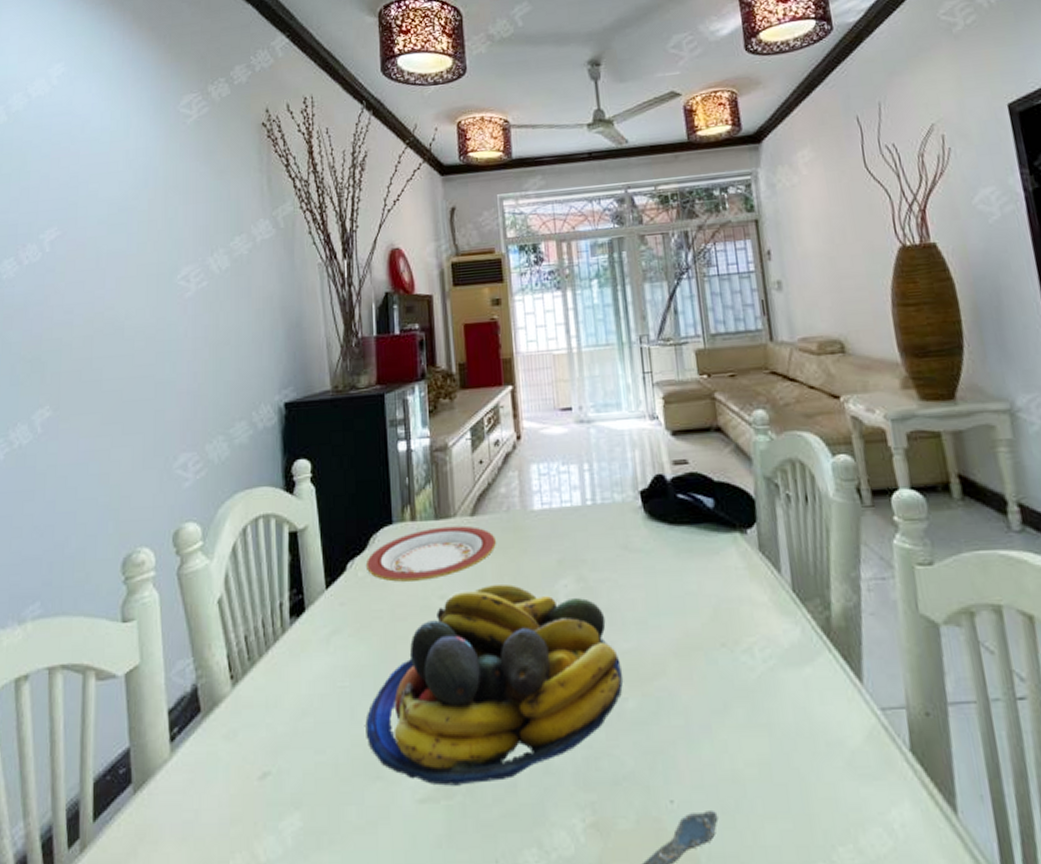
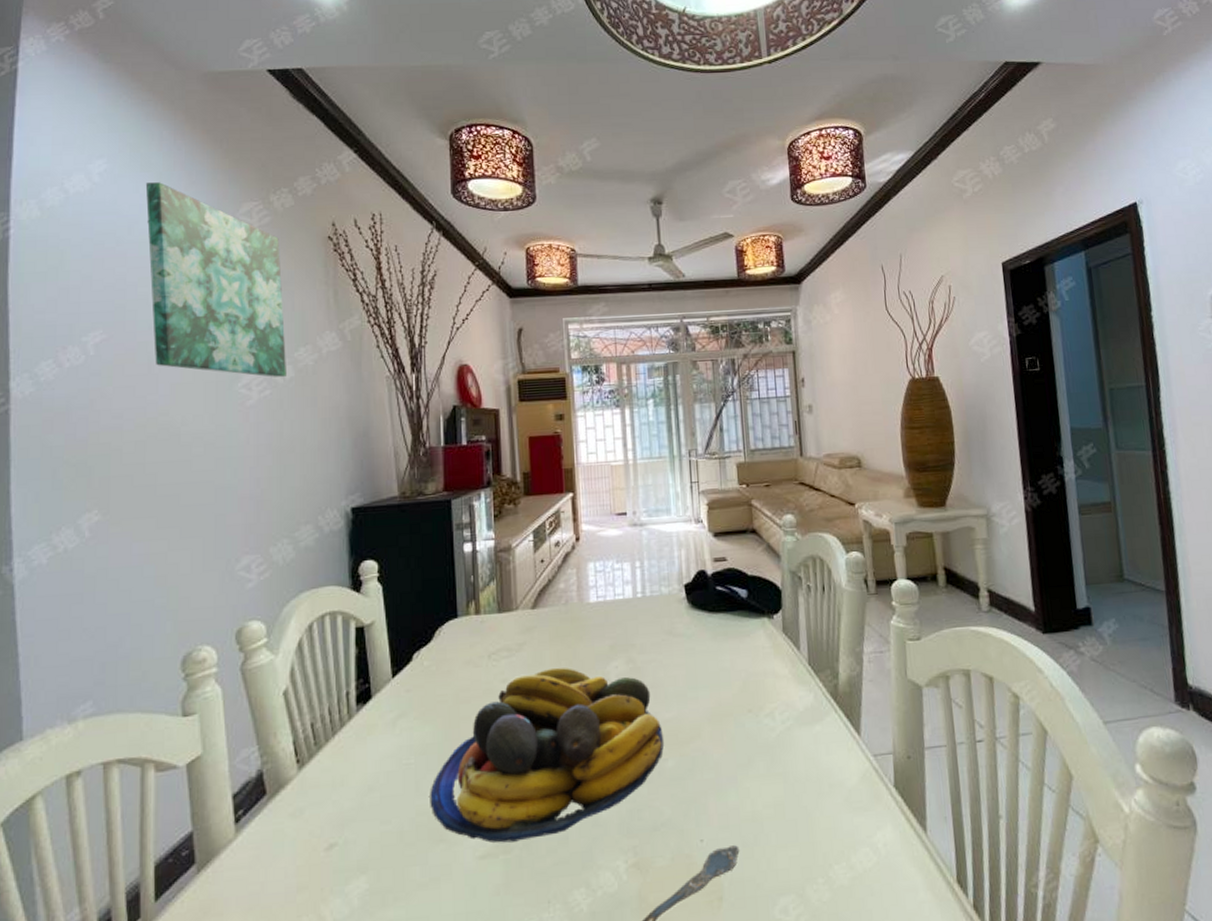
wall art: none [97,81,222,268] -> present [145,182,286,377]
plate: present [365,525,497,582] -> none [431,617,556,669]

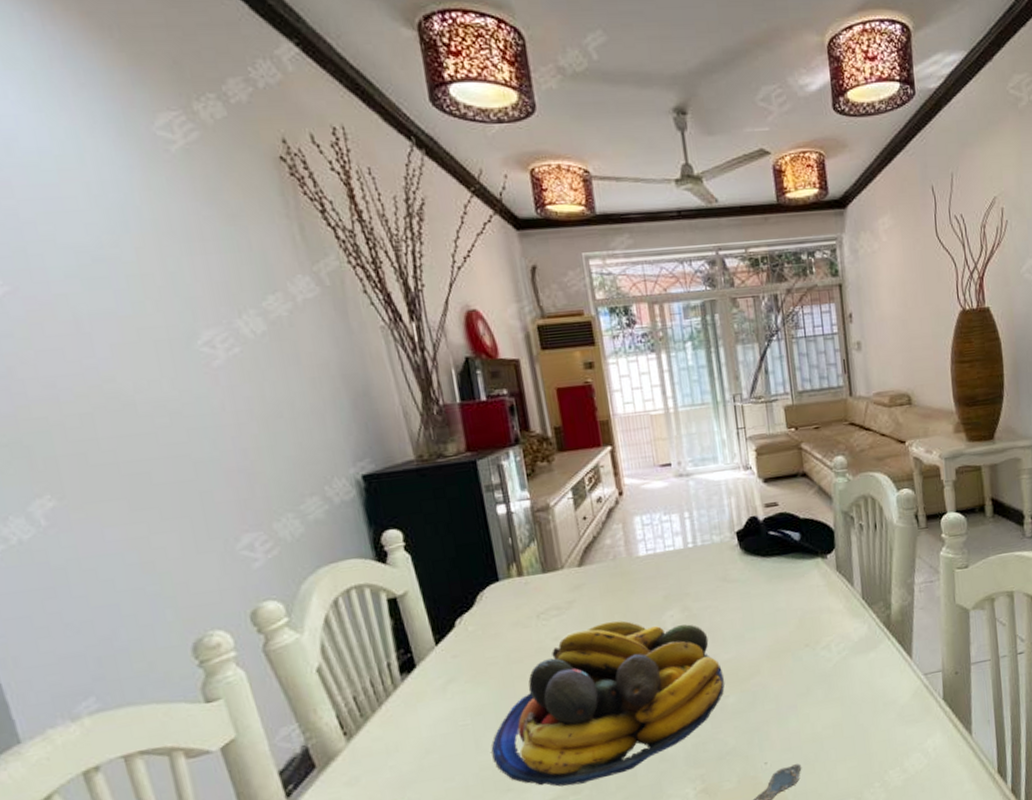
wall art: present [145,182,286,377] -> none [15,84,257,332]

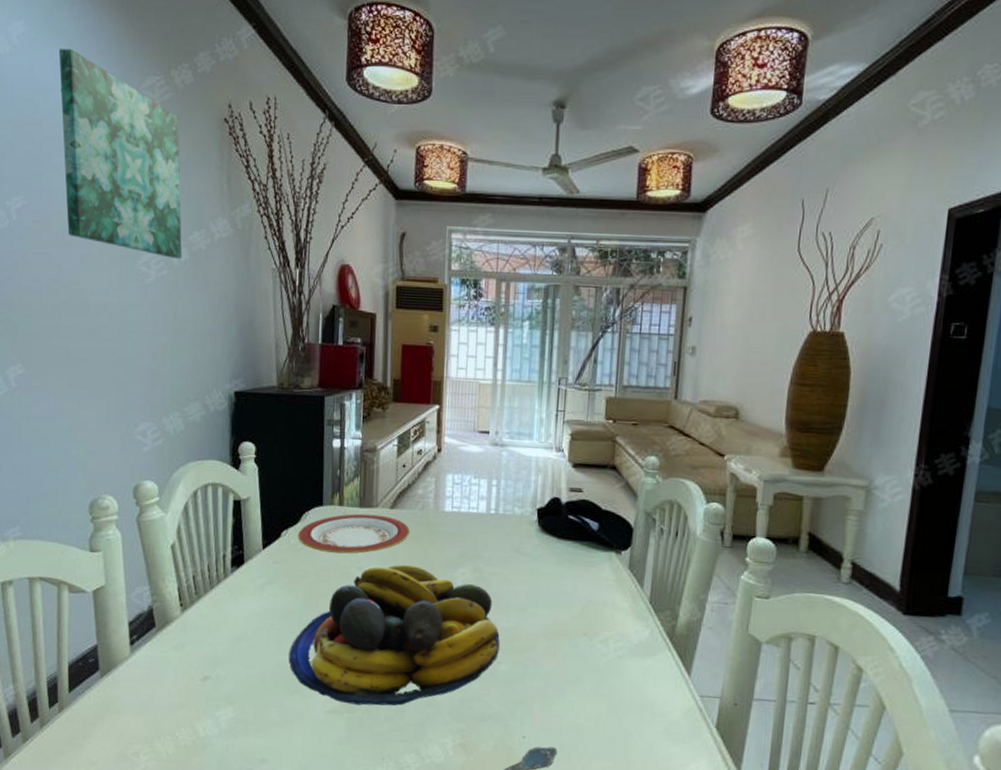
wall art: none [15,84,257,332] -> present [58,49,182,259]
plate: none [475,575,606,632] -> present [297,513,411,554]

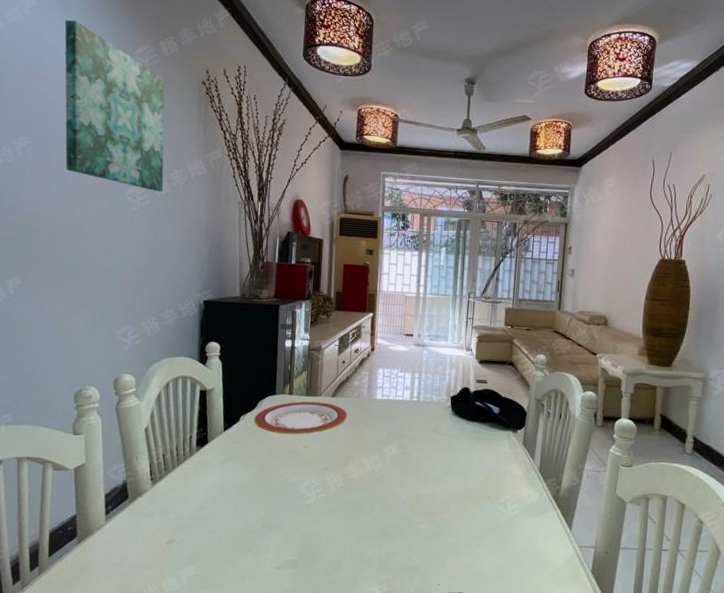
fruit bowl: present [288,564,500,706] -> none [243,442,420,562]

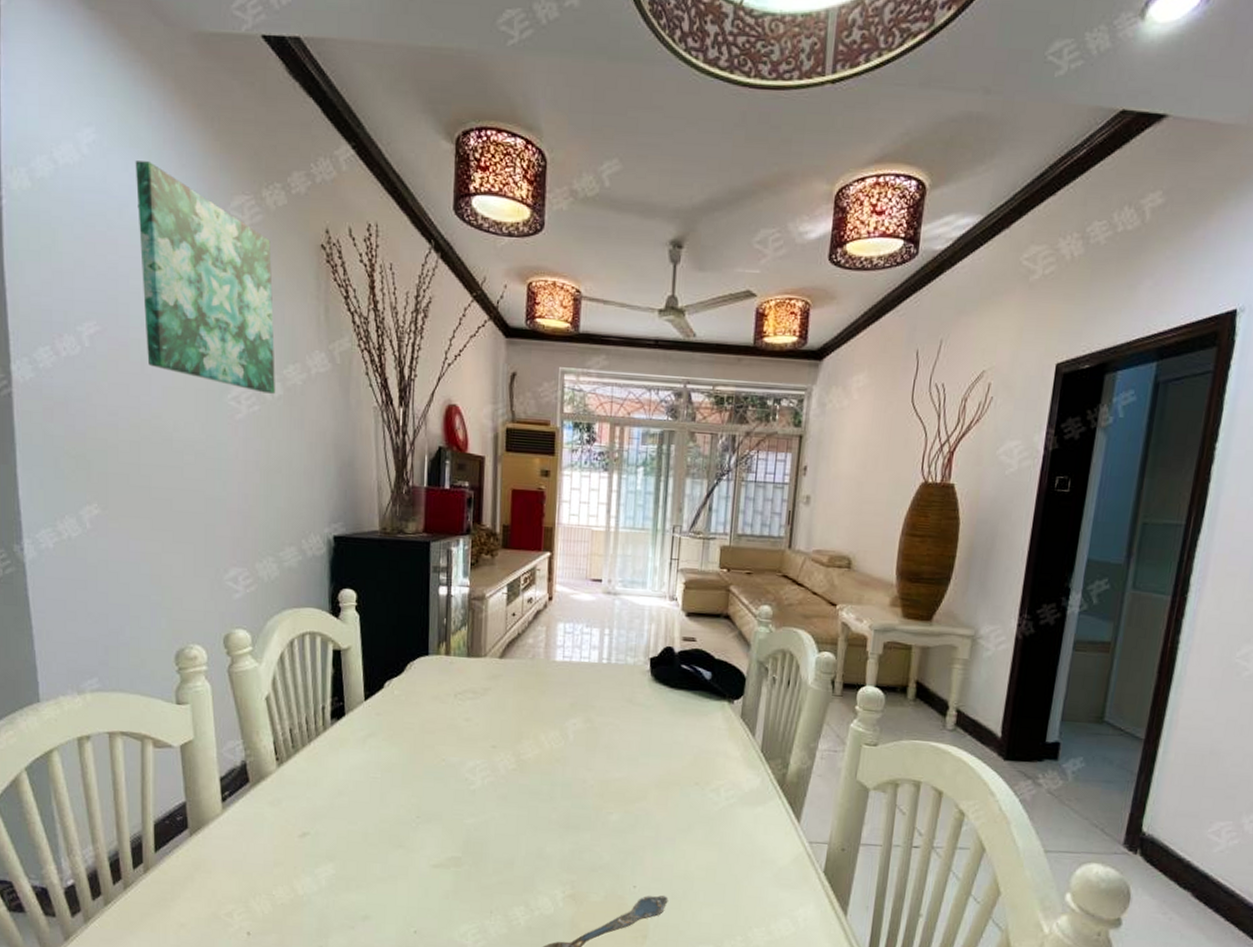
plate: present [253,401,348,435] -> none [401,663,520,705]

